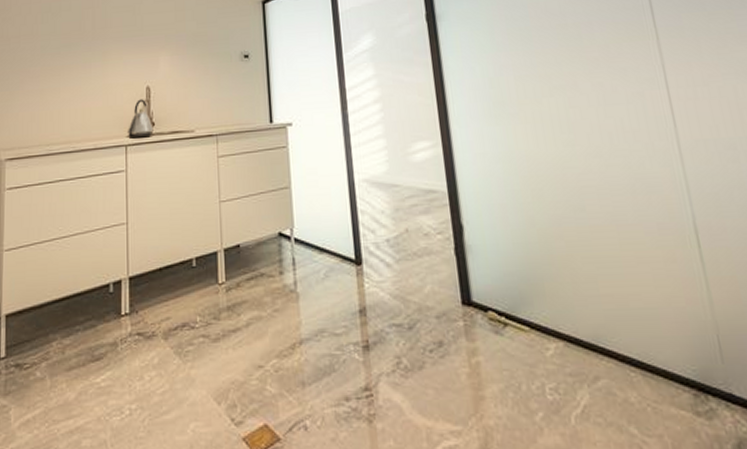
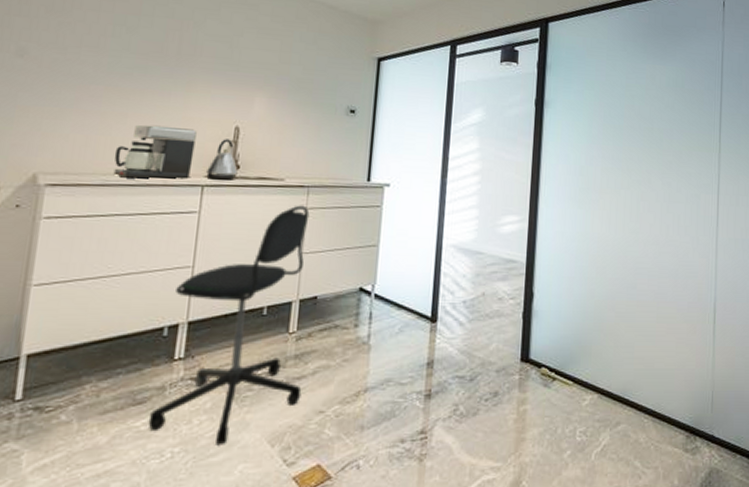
coffee maker: none [53,94,116,146] -> present [113,124,197,180]
office chair: none [106,154,239,401] -> present [148,205,310,444]

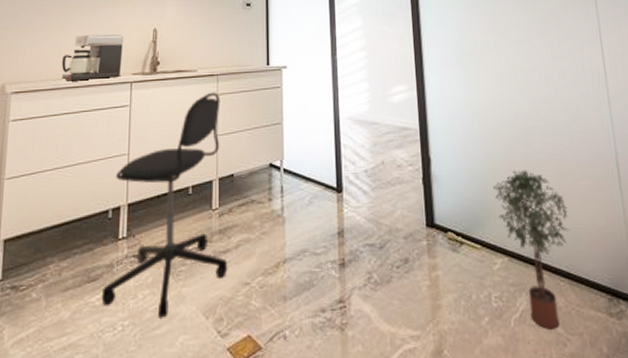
kettle: present [205,139,238,182] -> none [132,40,158,77]
potted tree: none [592,310,662,463] -> present [492,170,570,330]

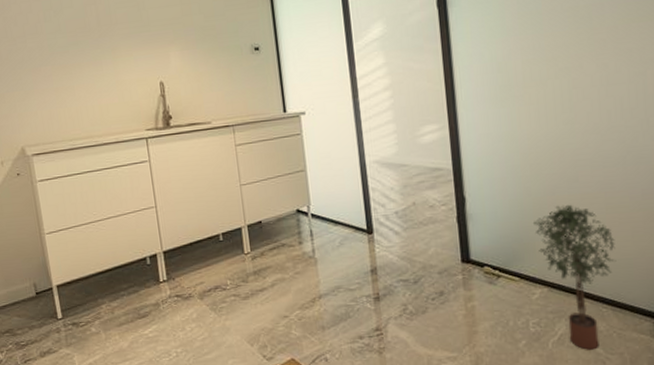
coffee maker: present [61,34,123,81] -> none [73,90,134,141]
office chair: present [101,92,228,317] -> none [147,143,267,345]

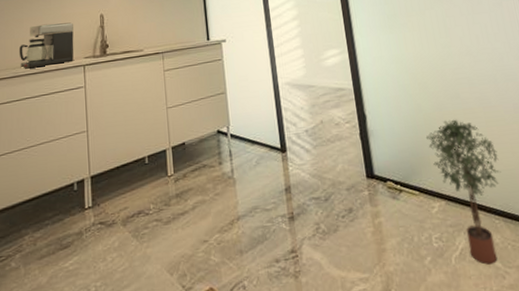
coffee maker: none [73,90,134,141] -> present [19,22,74,69]

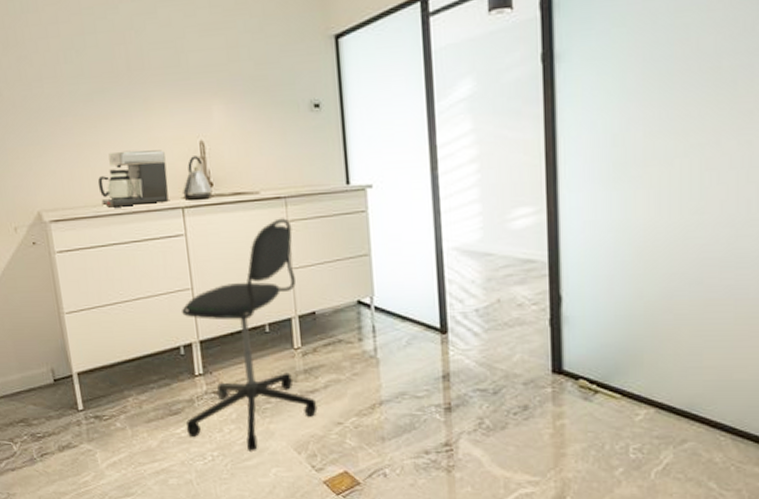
office chair: none [74,68,187,276] -> present [182,218,318,450]
kettle: none [84,25,108,61] -> present [182,155,212,202]
potted tree: present [425,119,501,265] -> none [642,311,743,484]

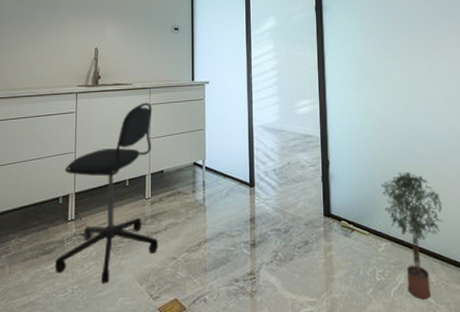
coffee maker: present [97,150,169,208] -> none [17,52,69,91]
kettle: present [182,155,212,202] -> none [77,57,100,89]
potted tree: none [642,311,743,484] -> present [380,172,444,299]

